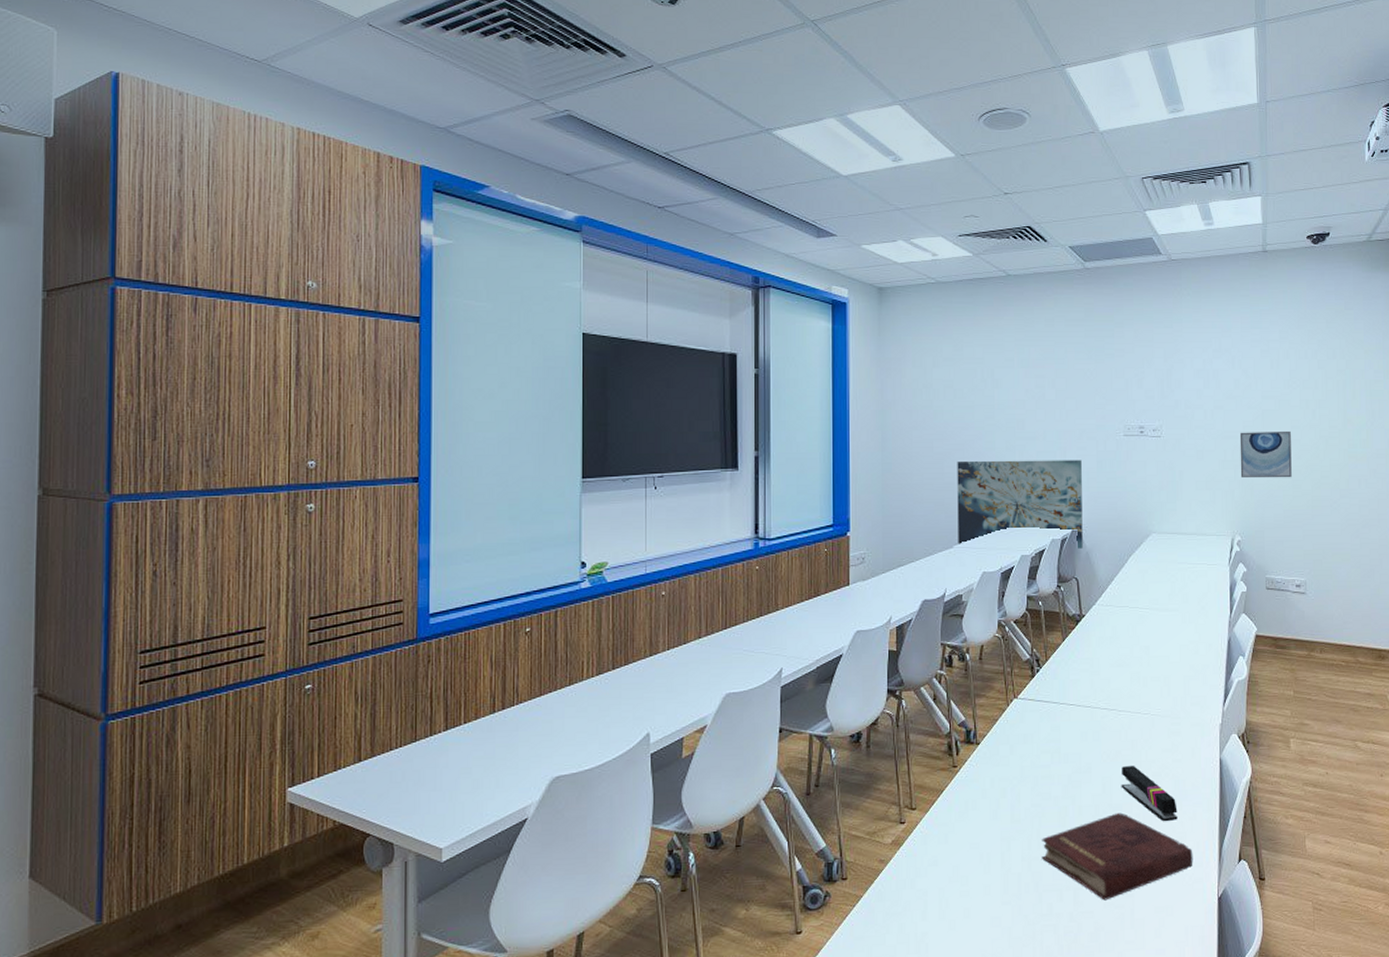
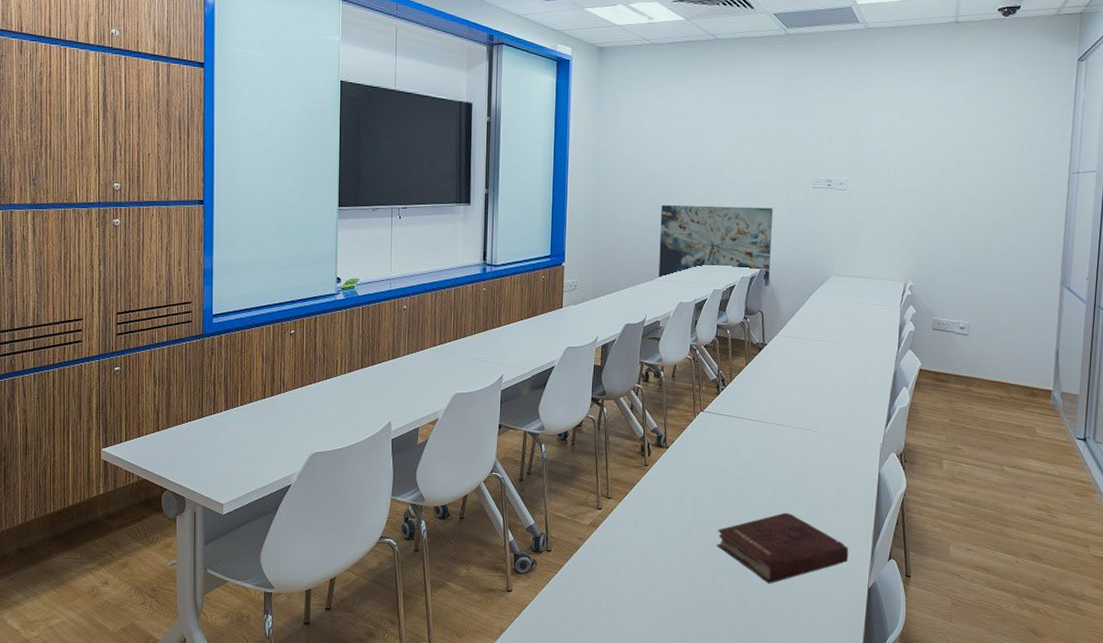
stapler: present [1121,765,1178,822] -> none [789,473,838,523]
wall art: present [1239,432,1292,478] -> none [917,188,967,232]

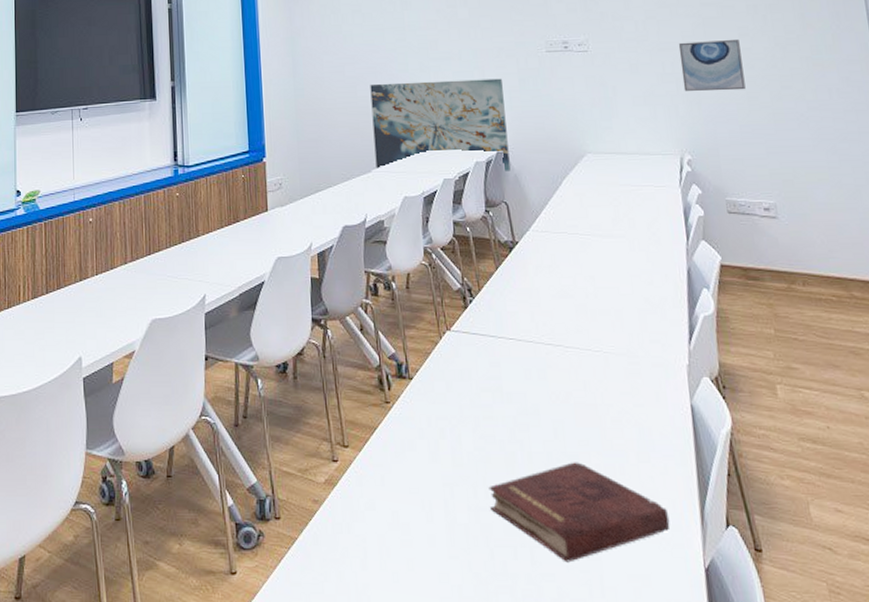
wall art: none [917,188,967,232] -> present [678,40,746,92]

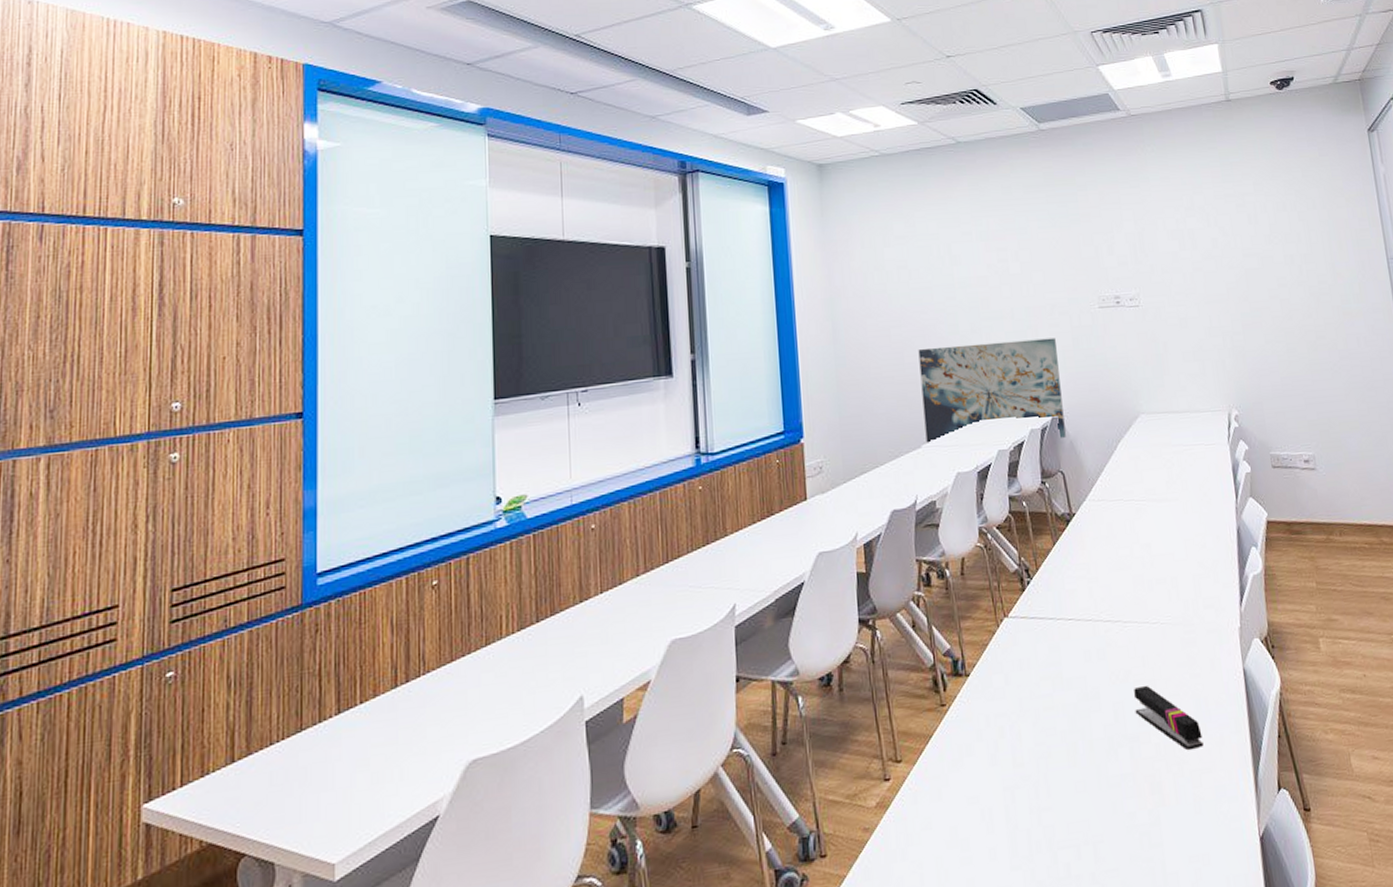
hardback book: present [489,462,670,563] -> none [1050,743,1227,854]
stapler: none [574,408,646,476] -> present [1134,685,1204,751]
wall art: present [678,40,746,92] -> none [1223,291,1285,345]

